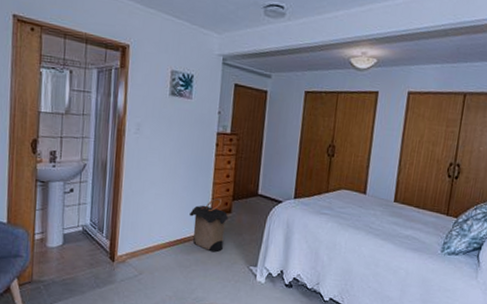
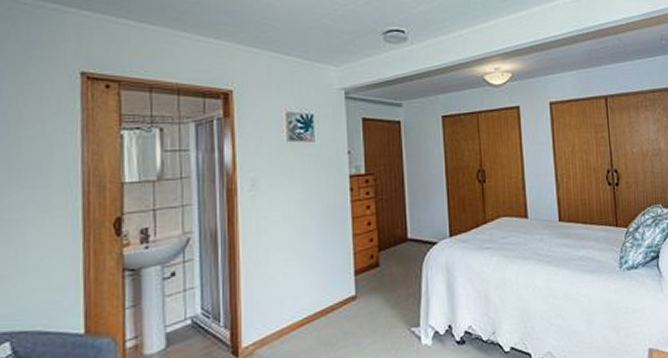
laundry hamper: present [189,197,229,252] -> none [329,251,377,318]

